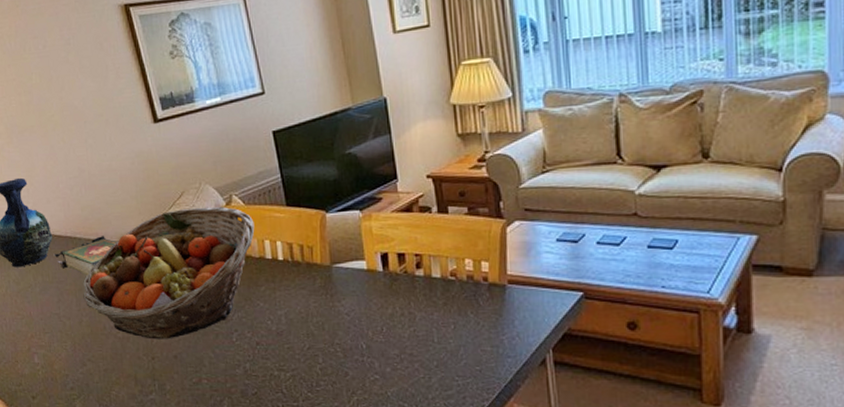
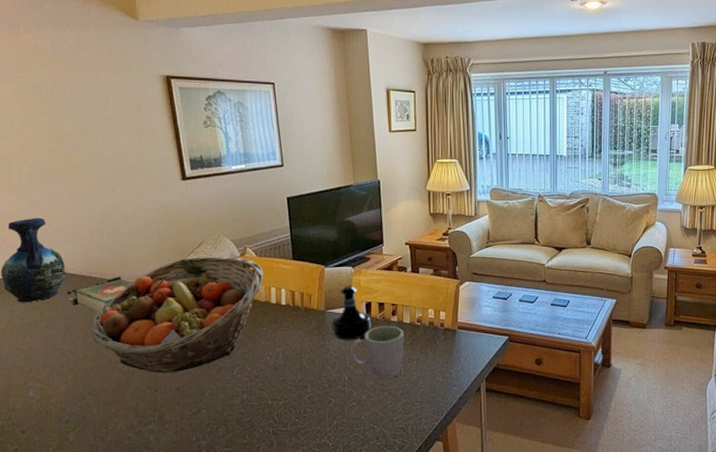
tequila bottle: none [340,234,391,301] -> present [332,286,372,340]
mug: none [366,282,435,348] -> present [350,326,404,379]

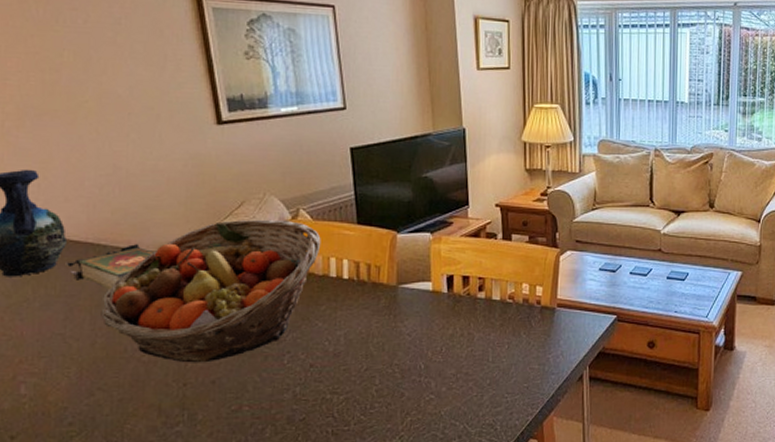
tequila bottle: present [332,286,372,340] -> none [405,256,454,321]
mug: present [350,326,404,379] -> none [427,304,493,367]

